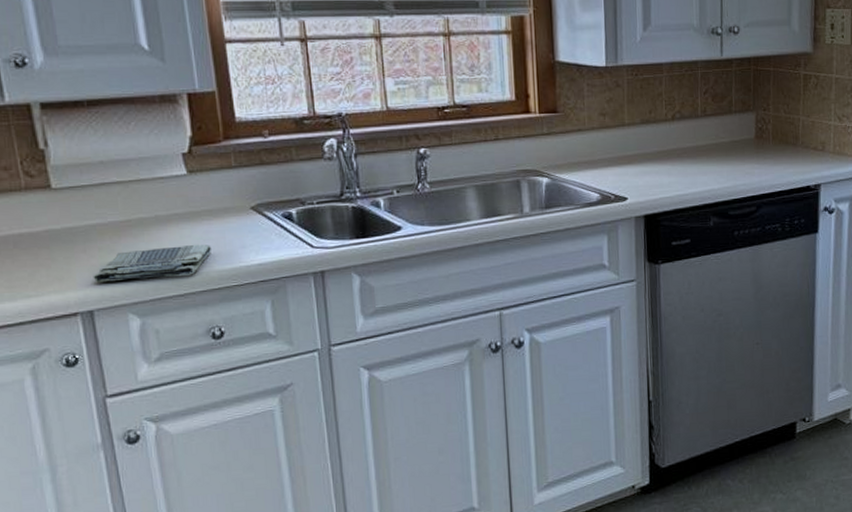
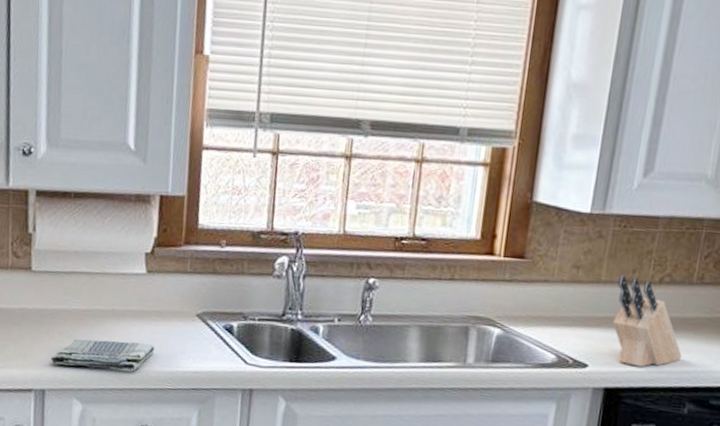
knife block: none [639,116,701,193] -> present [613,274,683,367]

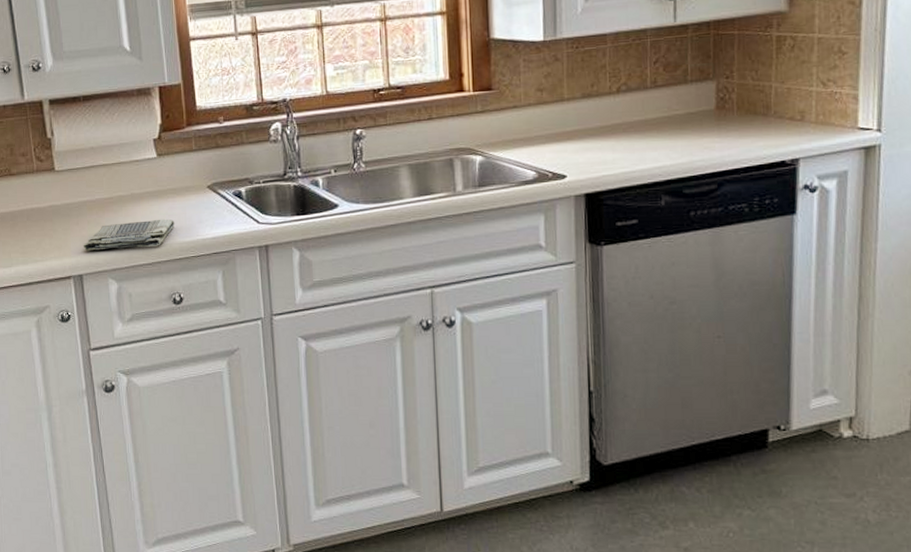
knife block: present [613,274,683,367] -> none [580,90,651,170]

